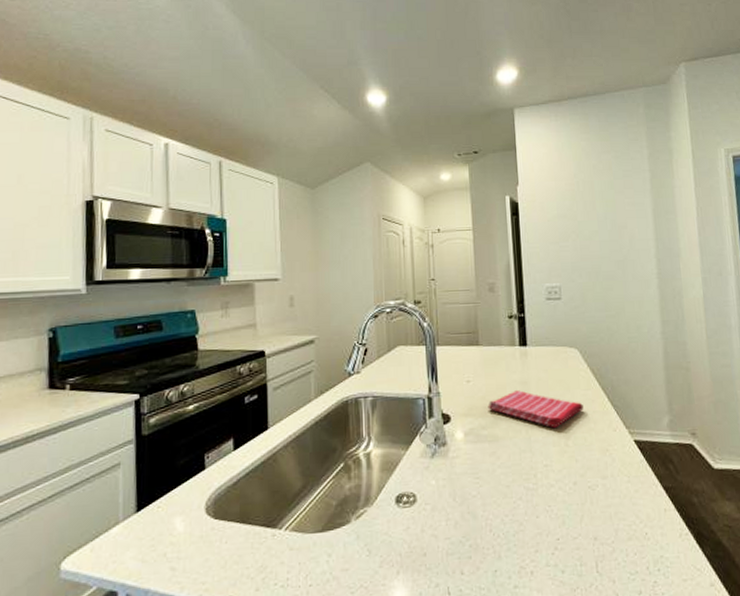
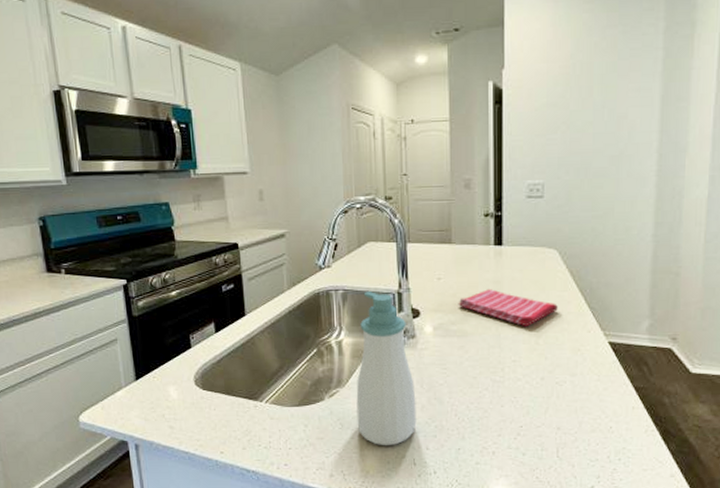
soap bottle: none [385,397,450,574] -> present [356,292,417,446]

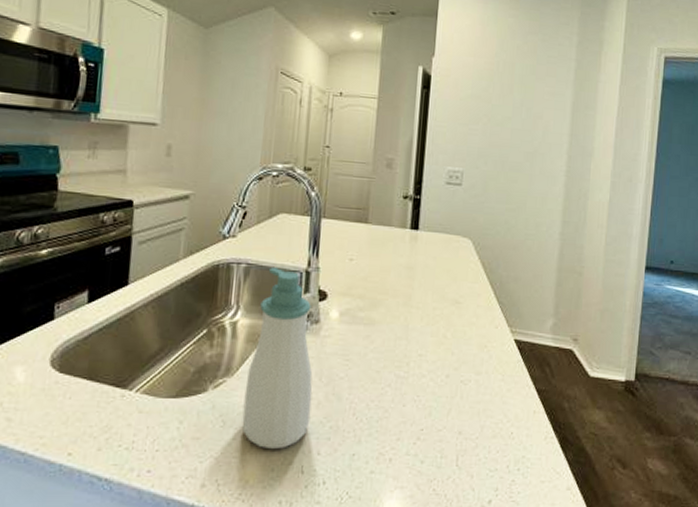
dish towel: present [458,289,558,327] -> none [368,275,468,319]

